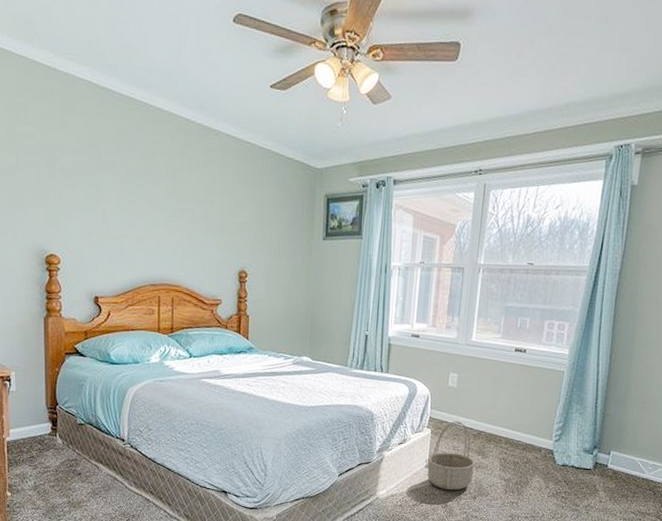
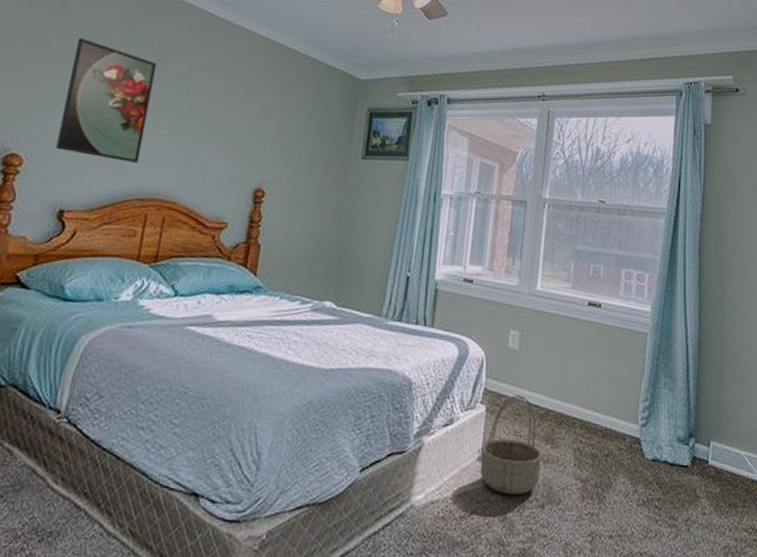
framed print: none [81,151,147,256] -> present [56,38,157,163]

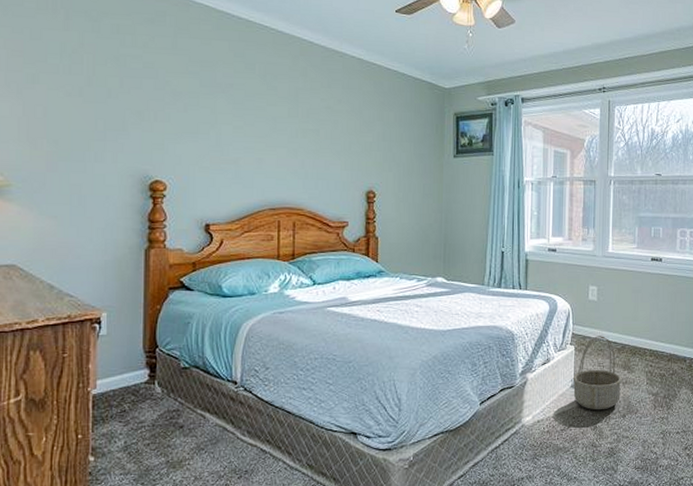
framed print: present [56,38,157,163] -> none [192,74,266,179]

